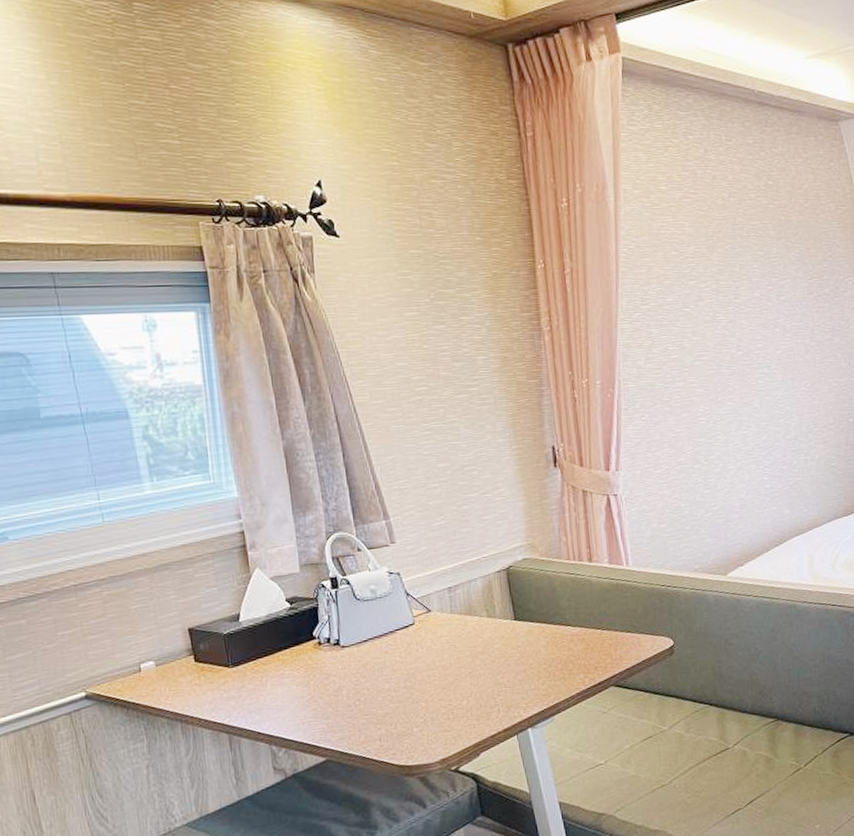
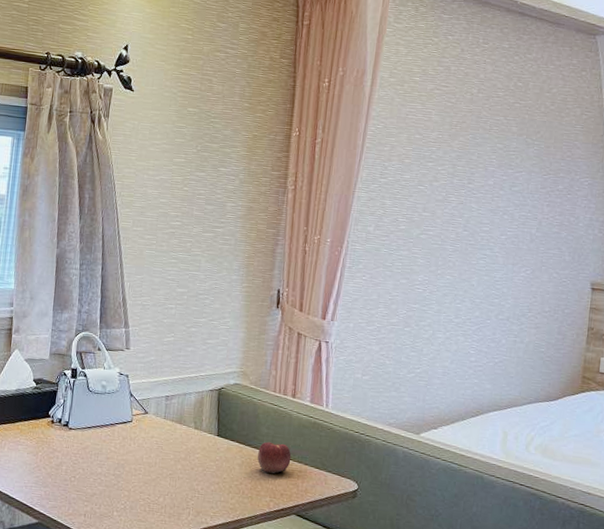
apple: none [562,613,599,649] -> present [257,442,291,474]

